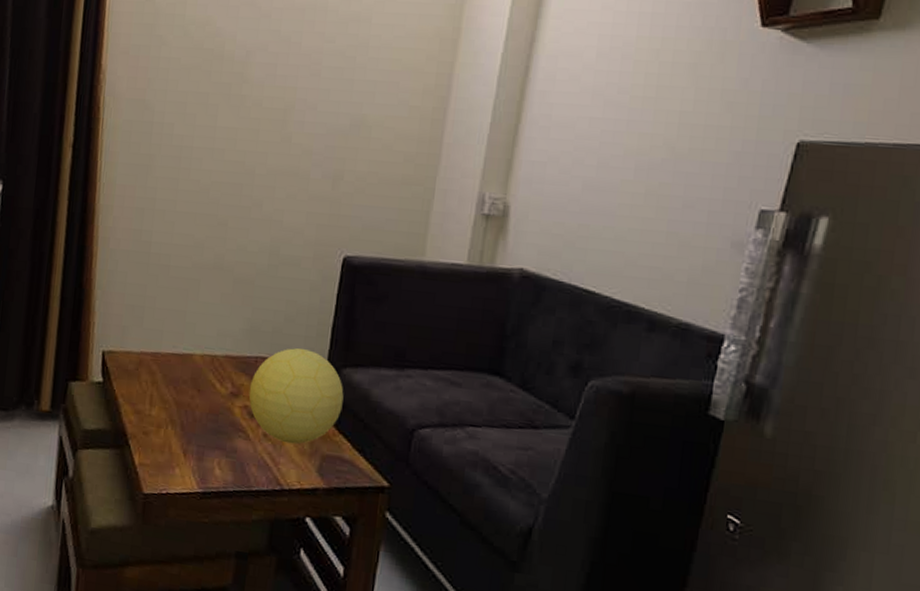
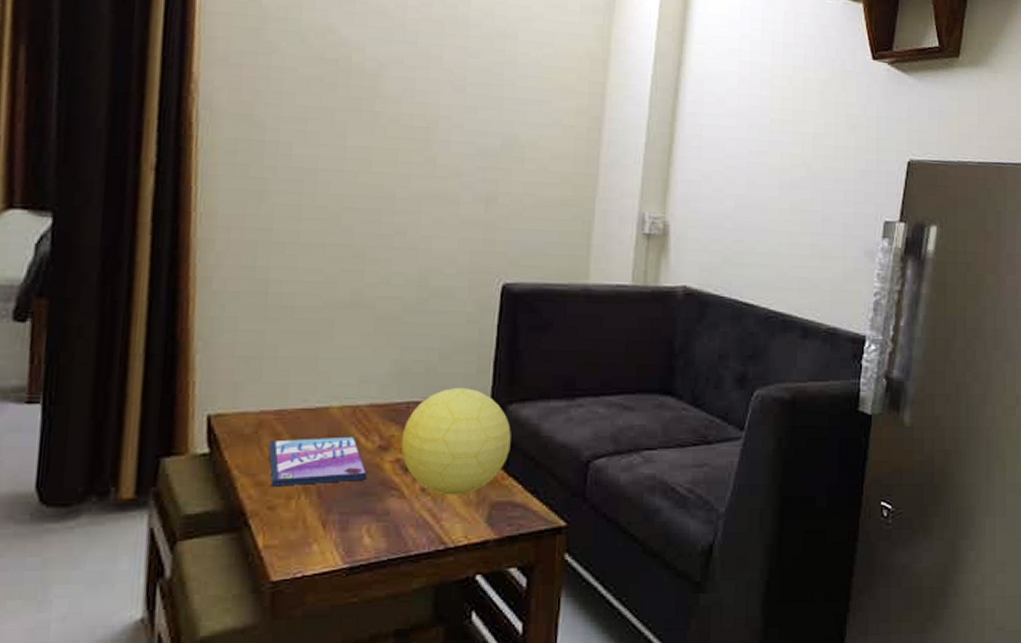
video game case: none [145,376,221,420] -> present [269,436,367,487]

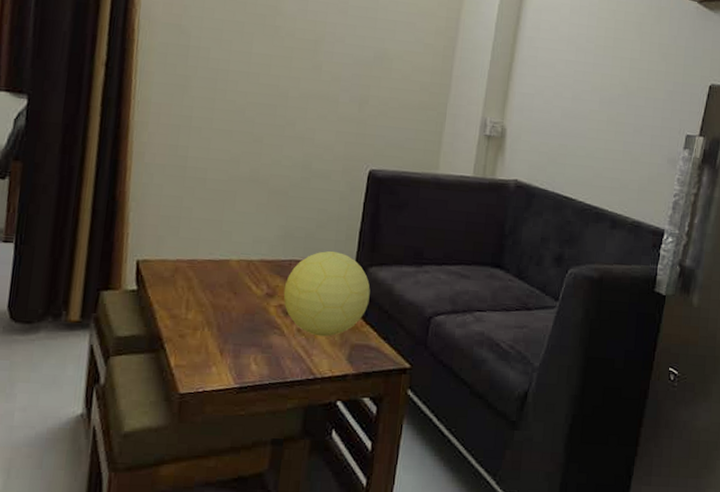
video game case: present [269,436,367,487] -> none [182,282,256,320]

